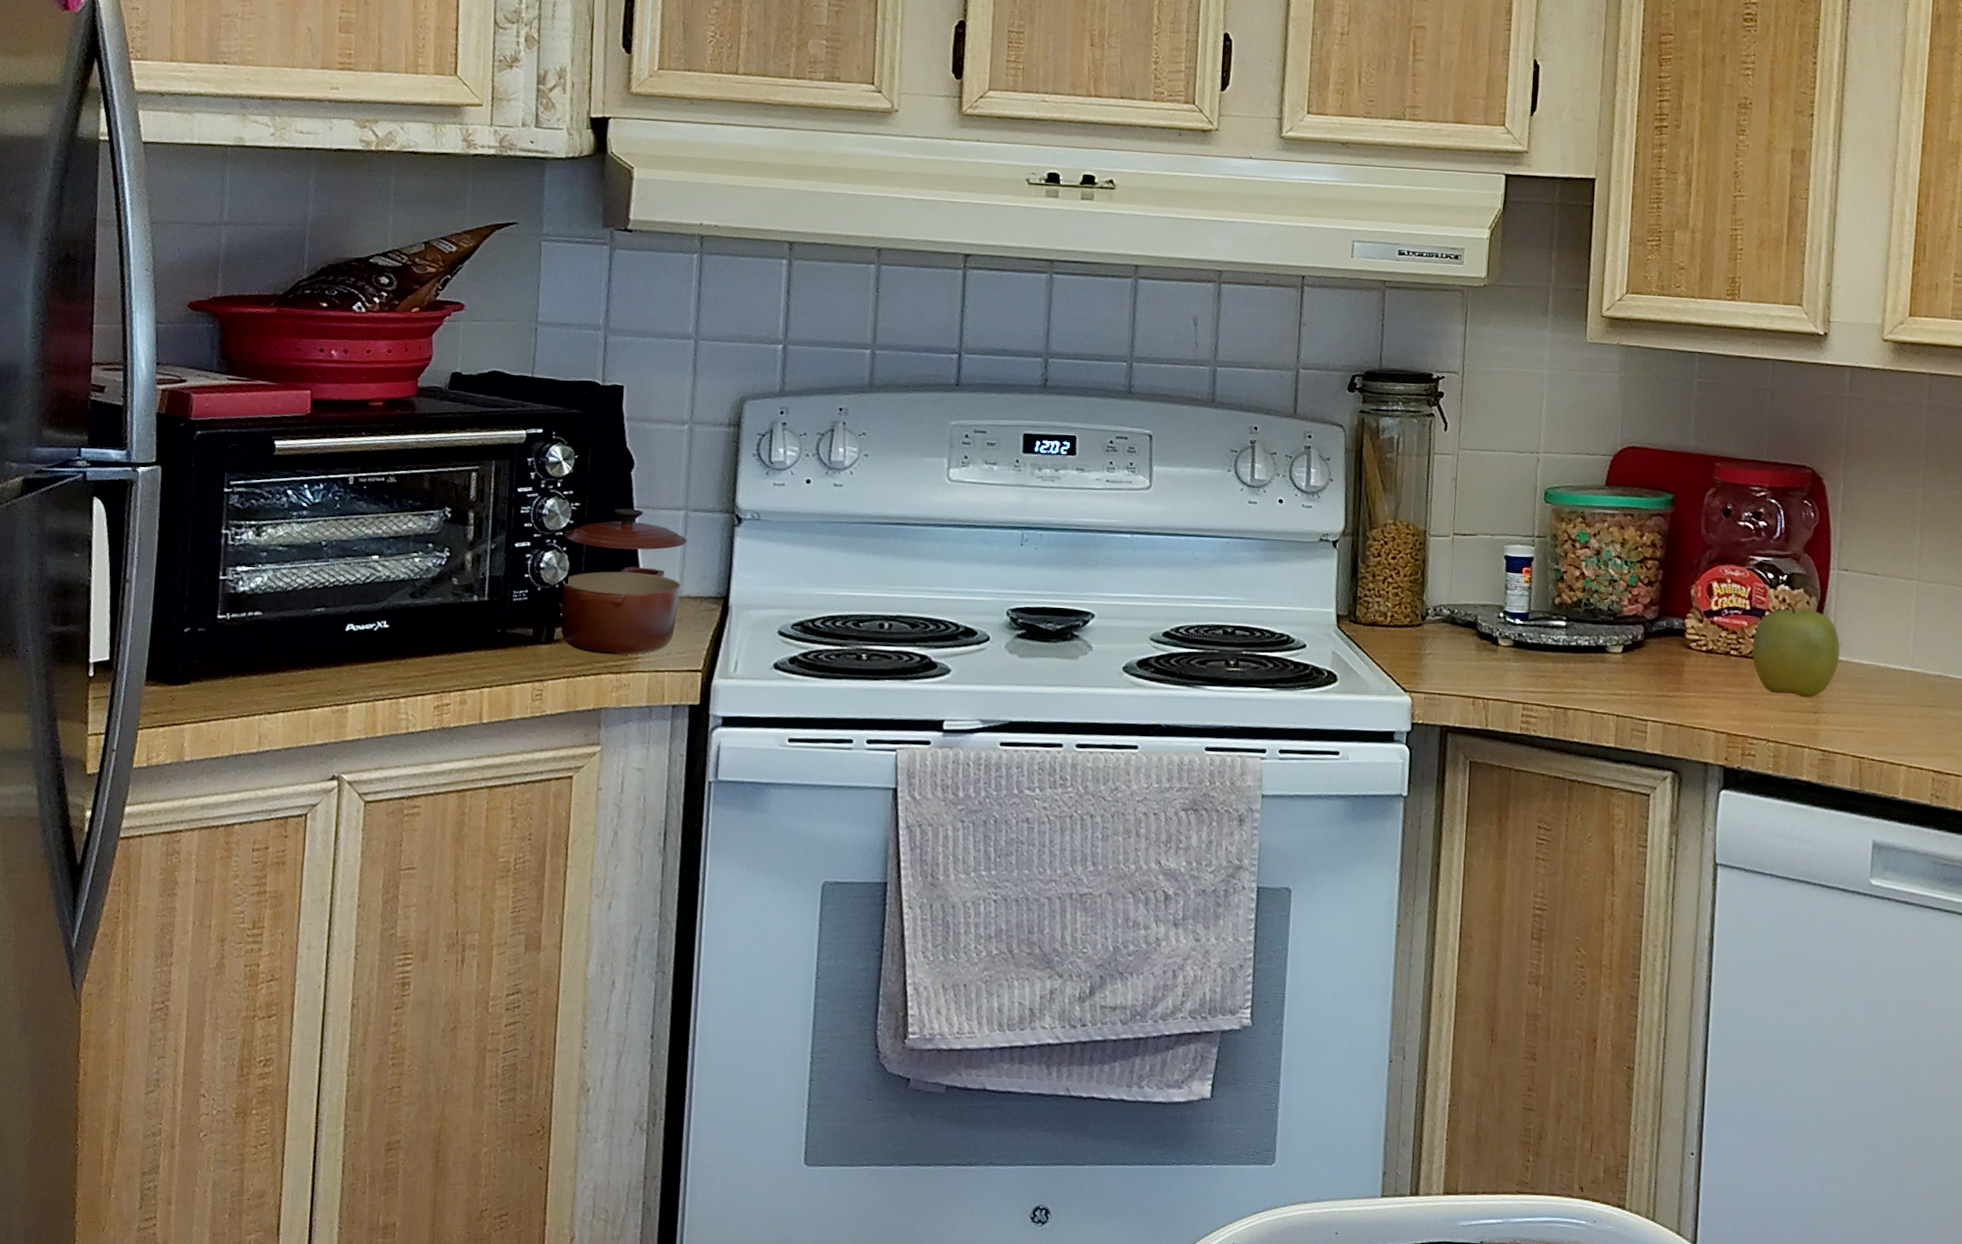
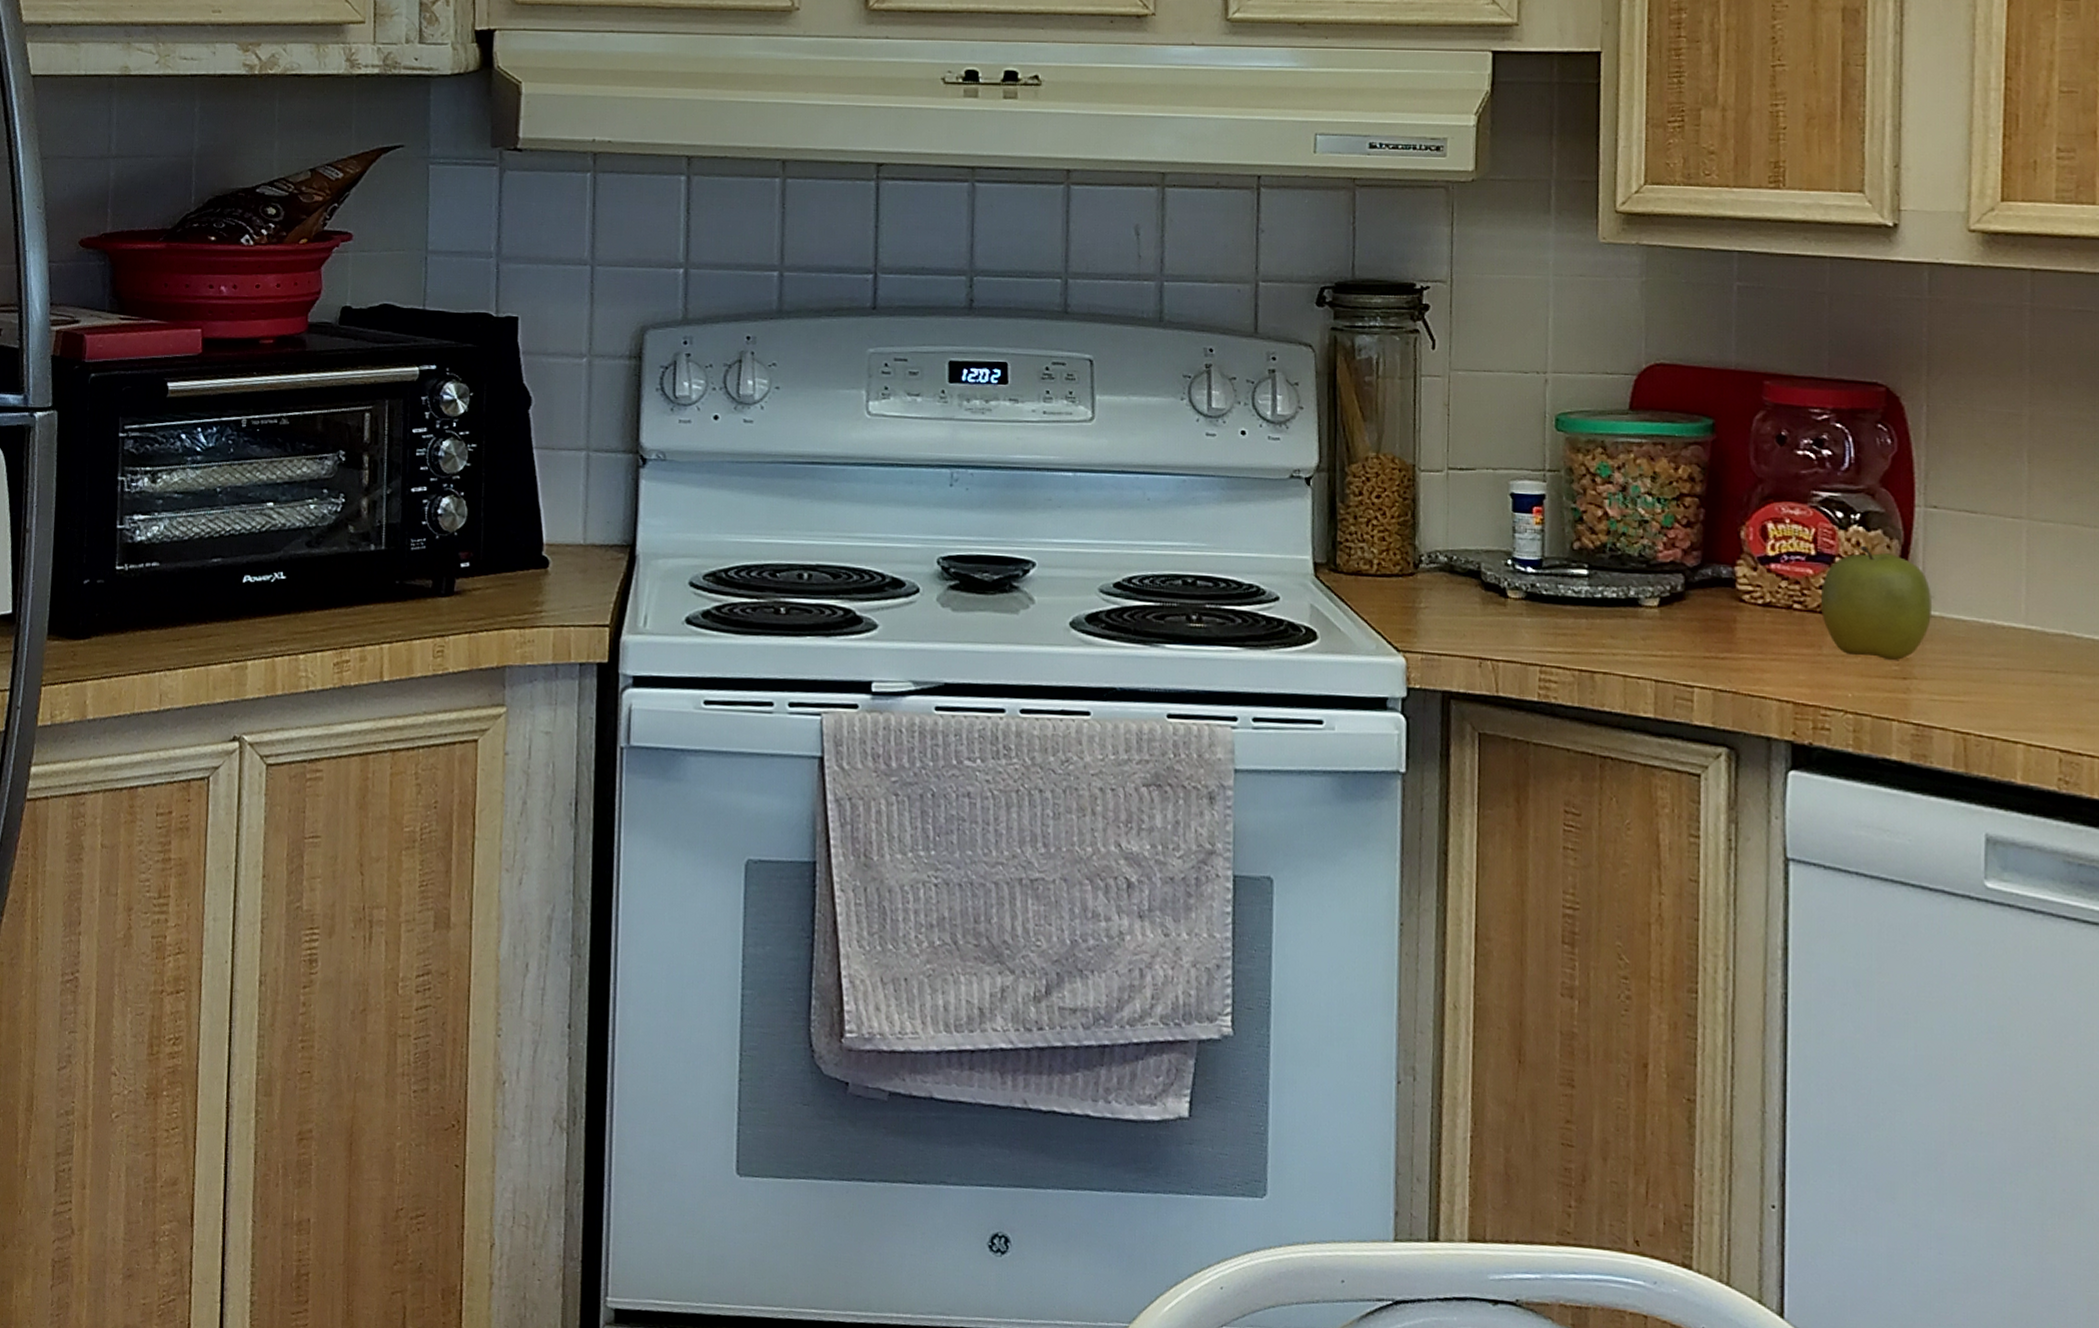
saucepan: present [561,508,687,656] -> none [460,449,590,609]

